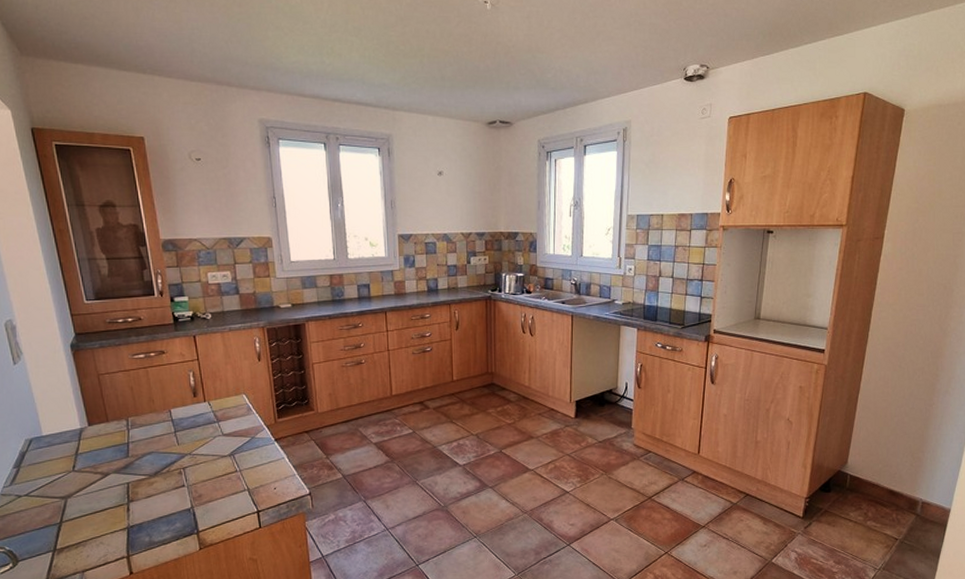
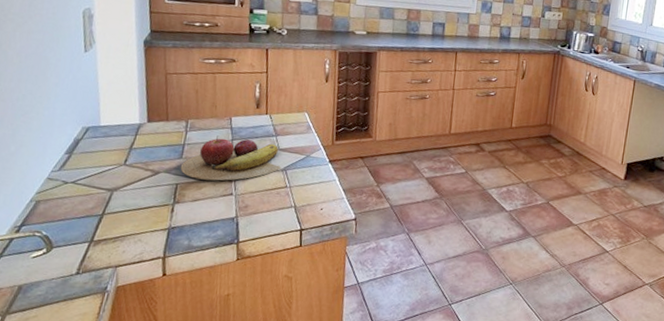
fruit: none [128,429,228,475] -> present [180,135,281,181]

